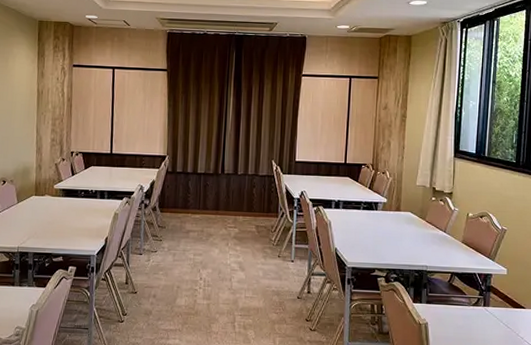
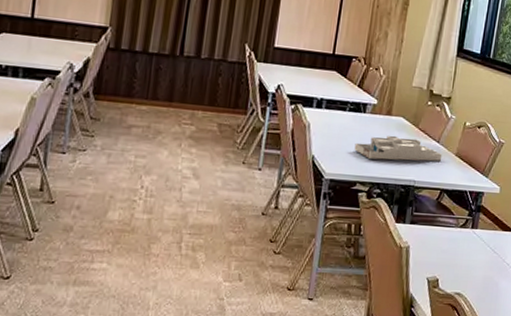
desk organizer: none [370,228,450,249] -> present [354,135,443,161]

